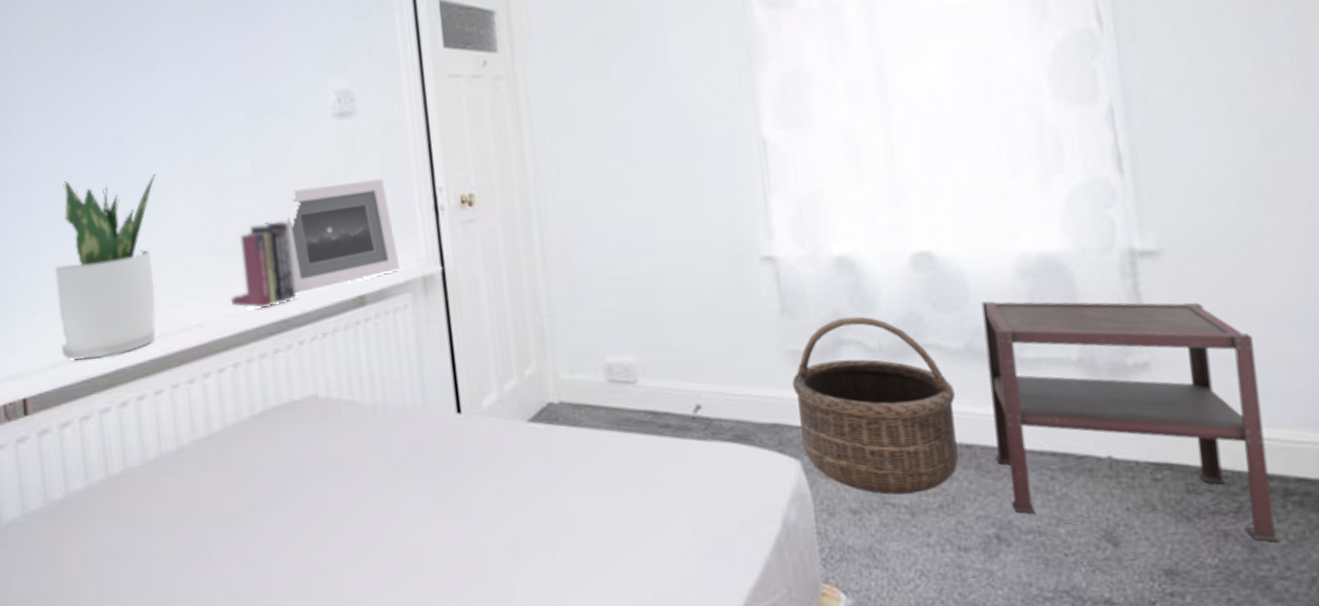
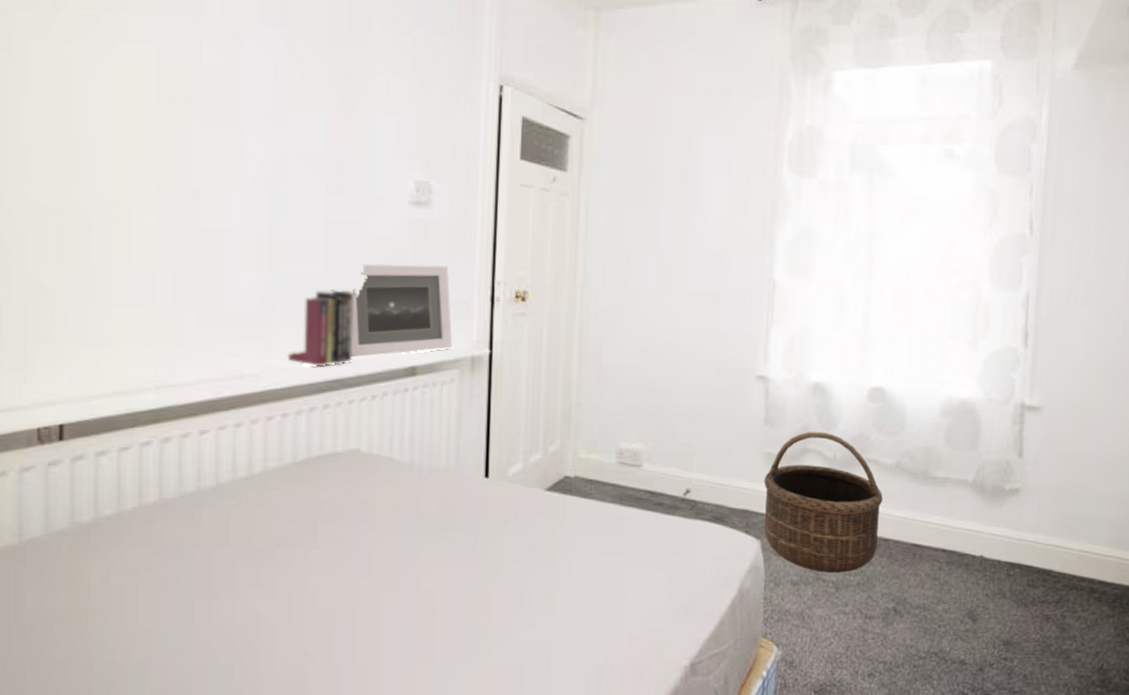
planter: present [55,174,156,360] -> none [107,223,228,395]
side table: present [981,301,1280,543] -> none [903,431,1090,626]

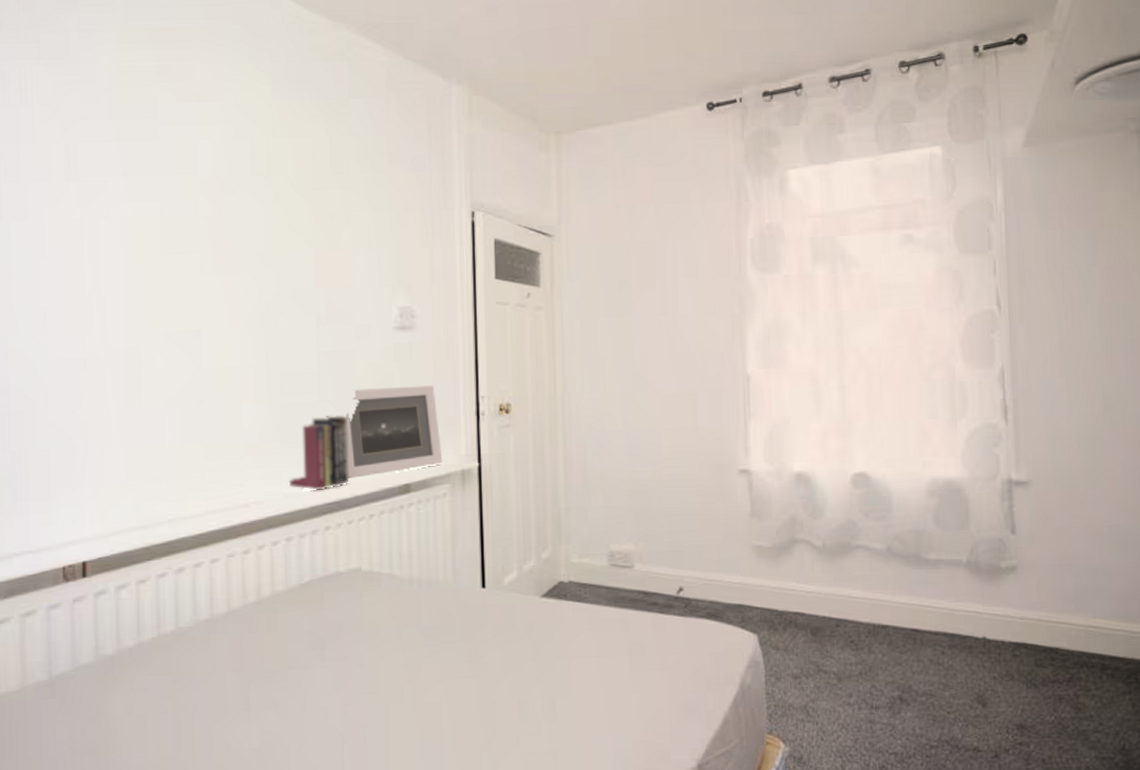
basket: present [763,431,883,573] -> none [755,521,878,664]

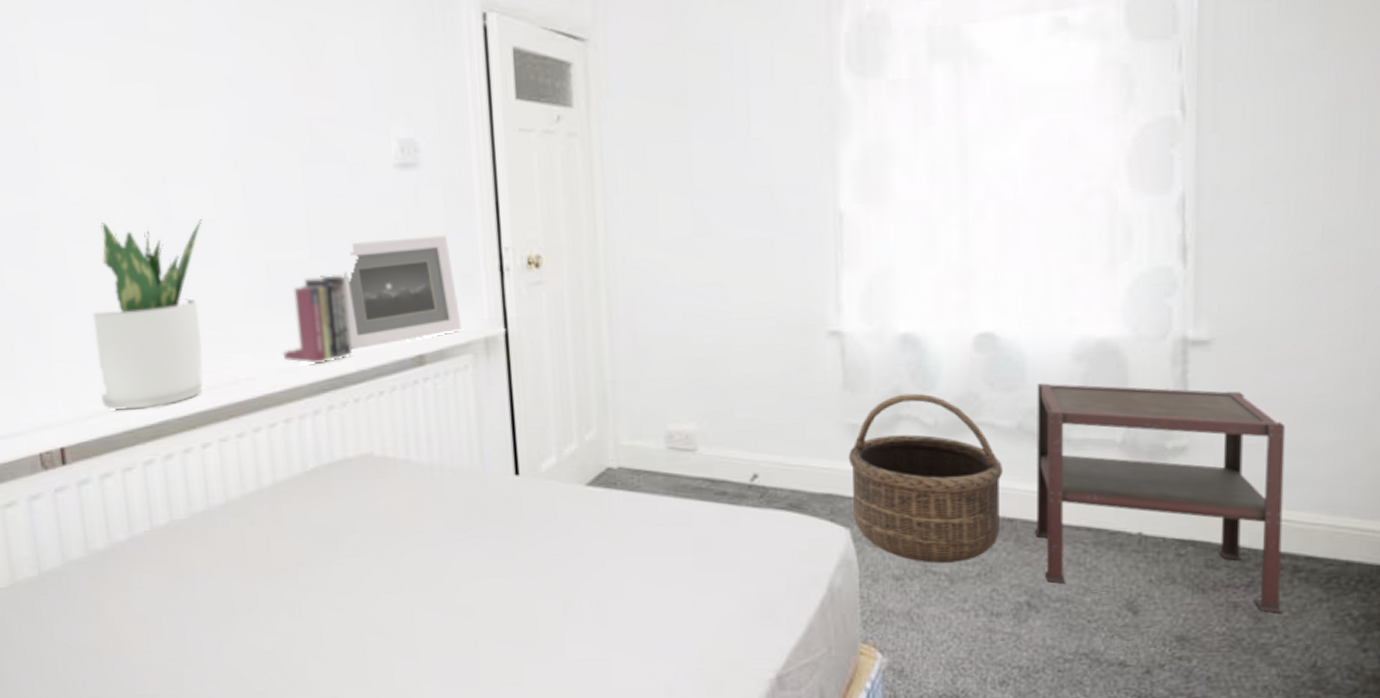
planter: none [124,367,229,529] -> present [92,219,203,410]
basket: none [755,521,878,664] -> present [848,393,1004,563]
side table: none [901,514,1096,705] -> present [1034,383,1286,614]

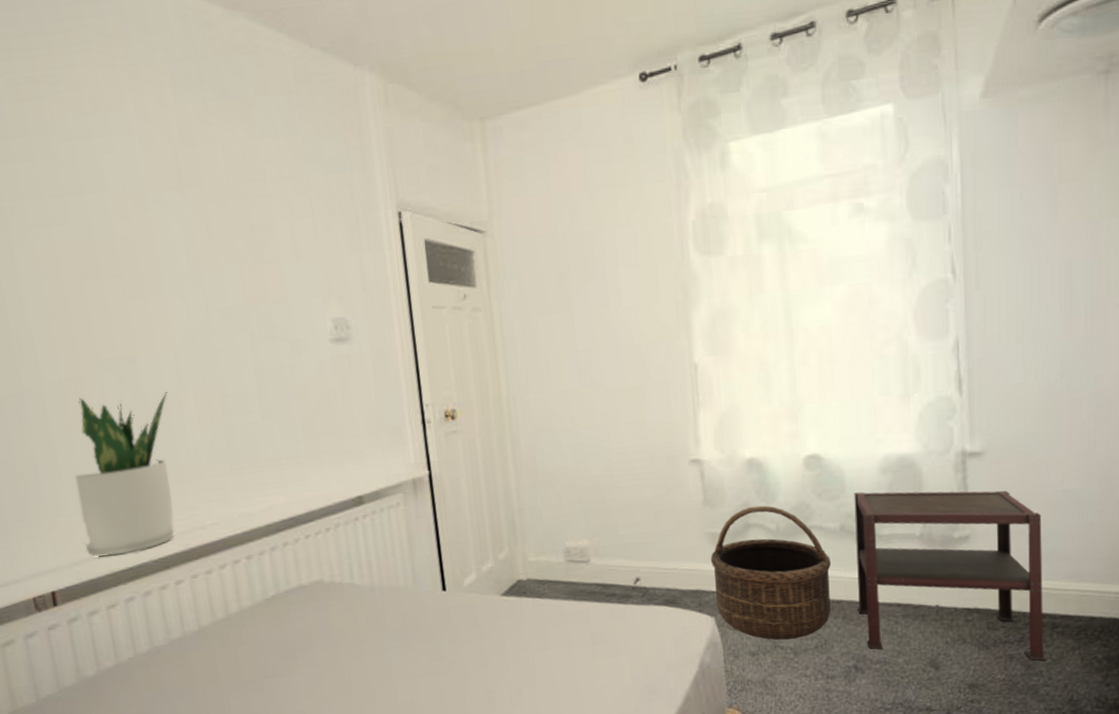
books: present [282,275,352,364] -> none [241,434,301,509]
picture frame: present [332,235,462,351] -> none [281,396,393,496]

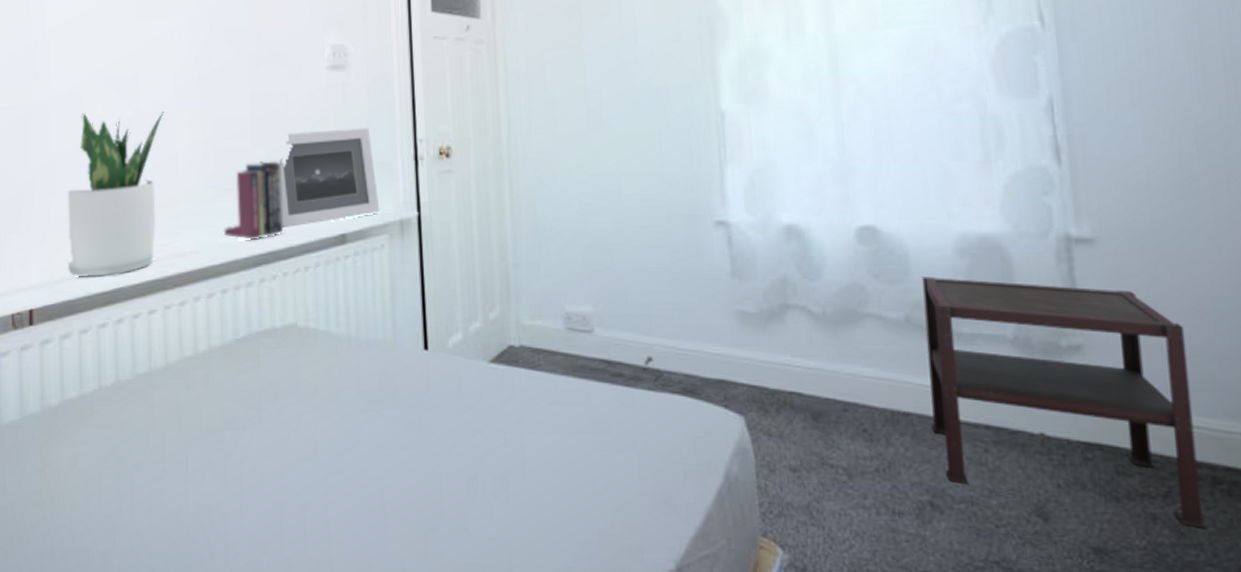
books: none [241,434,301,509] -> present [223,161,283,240]
picture frame: none [281,396,393,496] -> present [269,128,380,229]
basket: present [710,505,832,640] -> none [739,283,896,456]

